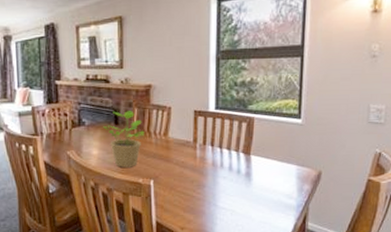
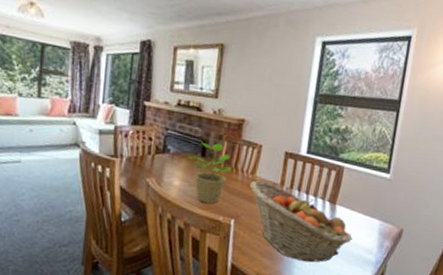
fruit basket: none [164,141,271,213] -> present [249,180,352,263]

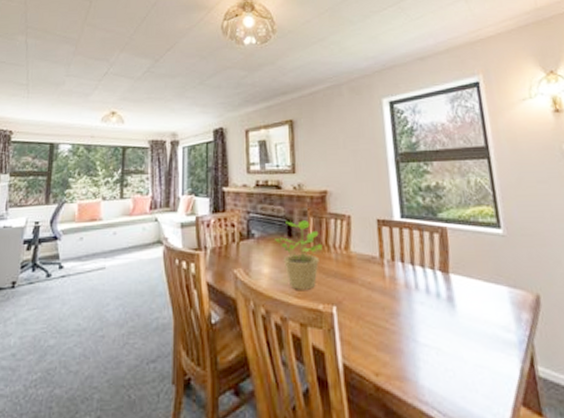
fruit basket: present [249,180,352,263] -> none [345,256,480,352]

